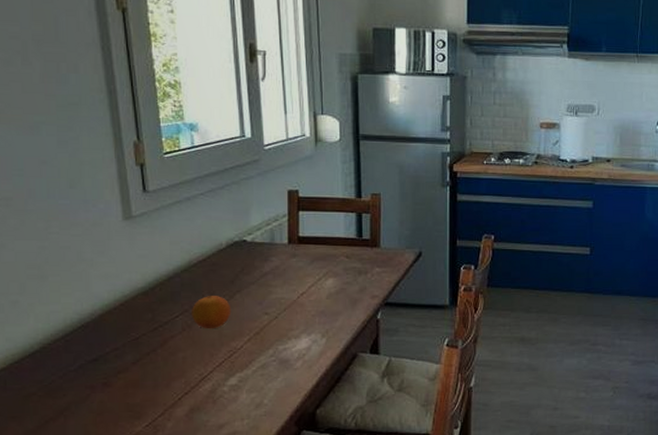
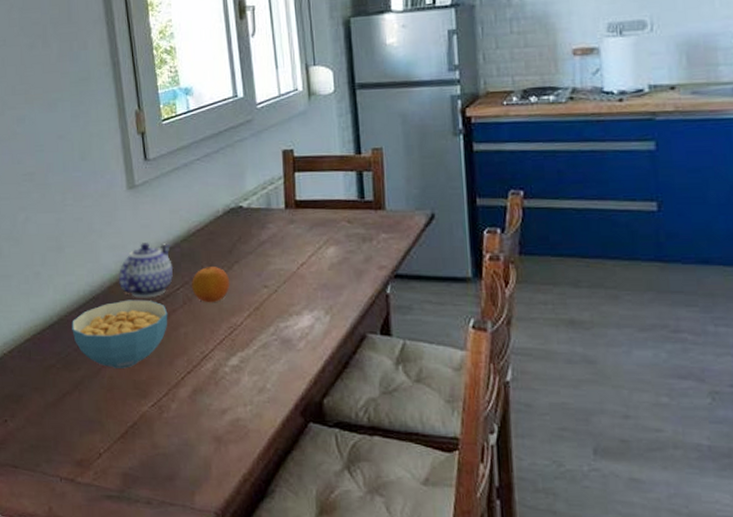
cereal bowl: none [56,327,166,393] -> present [72,300,168,368]
teapot: none [112,272,173,326] -> present [119,243,174,298]

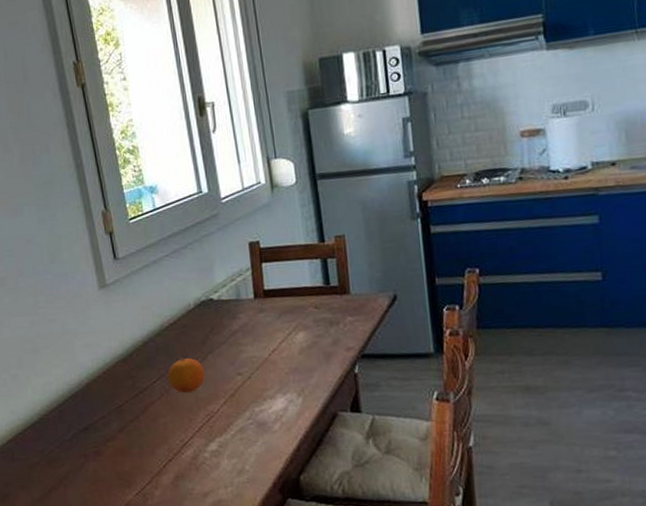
cereal bowl: present [72,300,168,368] -> none [52,395,147,462]
teapot: present [119,243,174,298] -> none [96,339,149,393]

